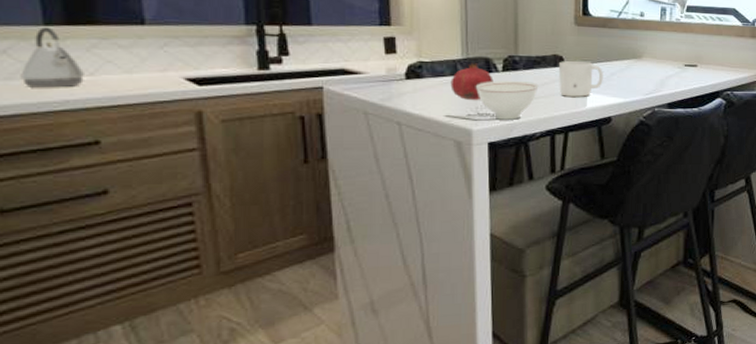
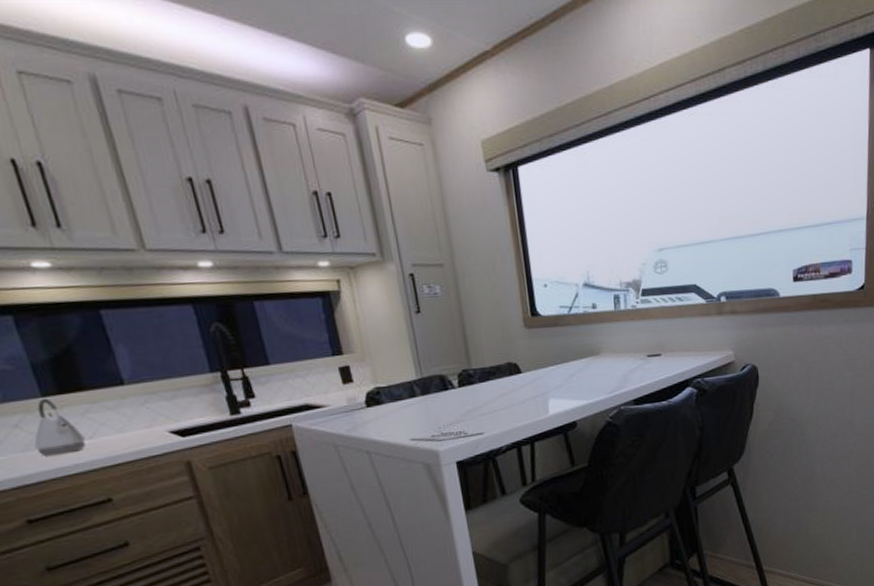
fruit: present [450,63,494,101] -> none [409,382,452,422]
bowl: present [476,81,539,120] -> none [435,394,498,438]
mug: present [558,60,603,97] -> none [513,365,563,406]

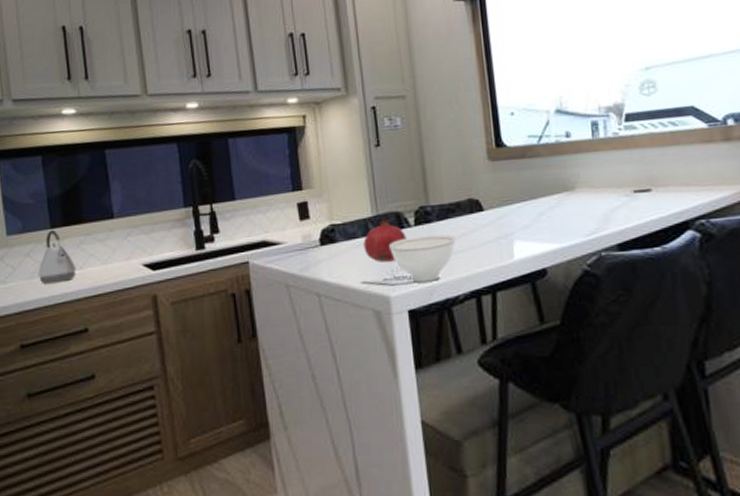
fruit: none [409,382,452,422] -> present [363,219,407,263]
bowl: none [435,394,498,438] -> present [389,234,456,283]

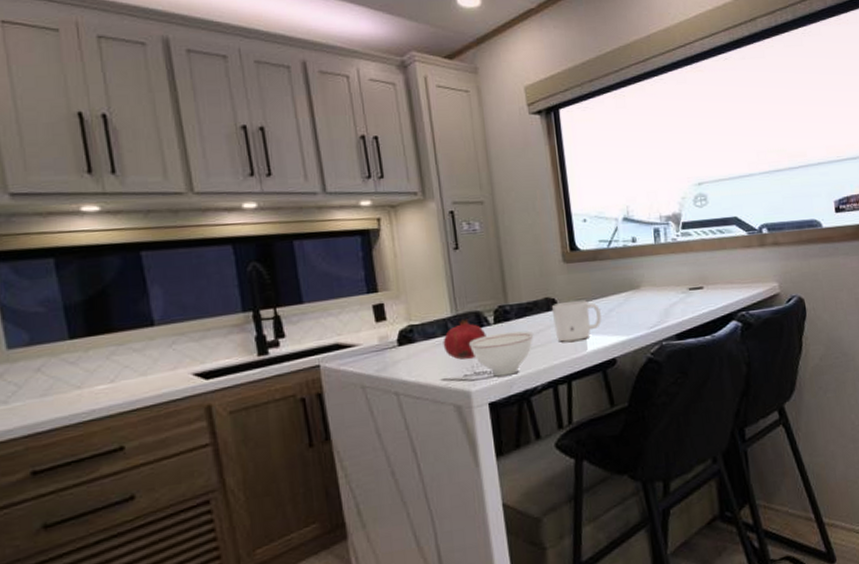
kettle: present [38,230,77,284] -> none [53,341,108,402]
mug: none [475,202,530,248] -> present [551,300,602,342]

